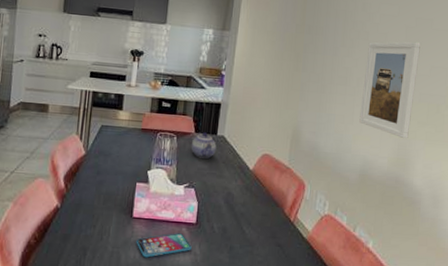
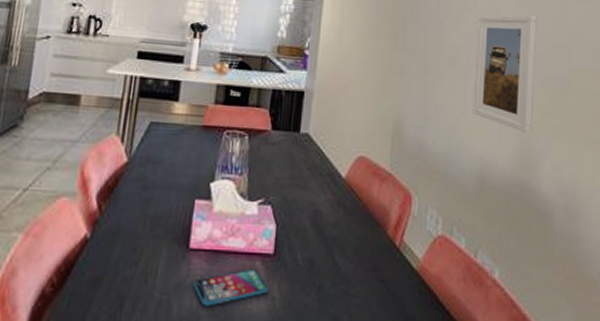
teapot: present [191,132,217,159] -> none [266,129,299,164]

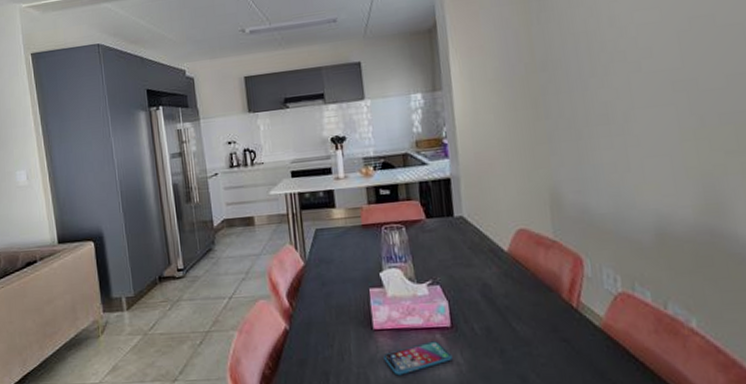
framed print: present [473,14,537,134] -> none [628,47,716,178]

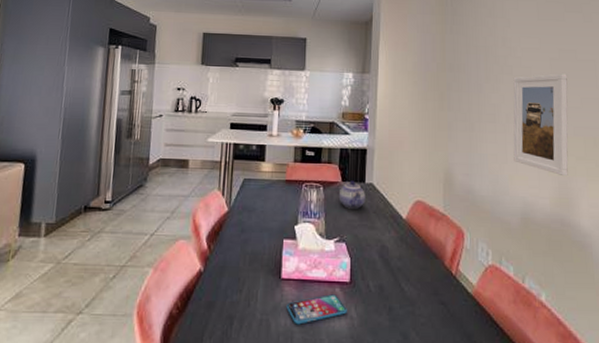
teapot: none [424,216,457,248] -> present [338,180,365,209]
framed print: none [628,47,716,178] -> present [513,73,568,177]

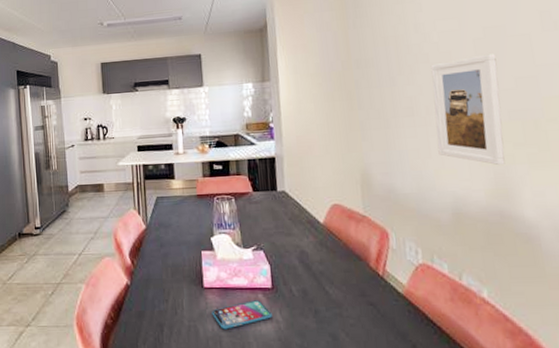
teapot: present [338,180,365,209] -> none [251,190,279,218]

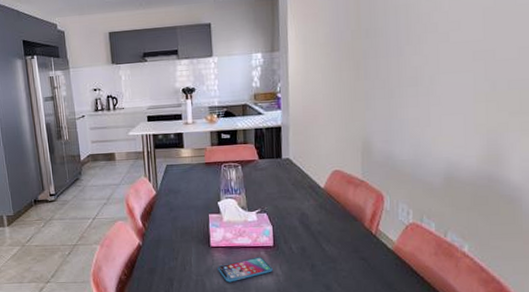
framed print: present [431,53,505,166] -> none [437,23,503,133]

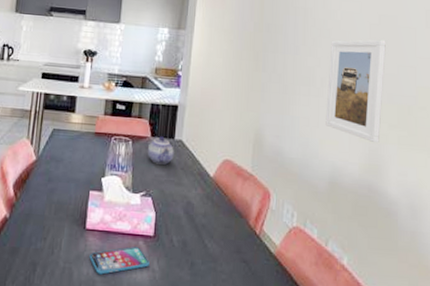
teapot: none [256,157,283,183] -> present [147,136,174,165]
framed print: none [437,23,503,133] -> present [325,39,386,143]

